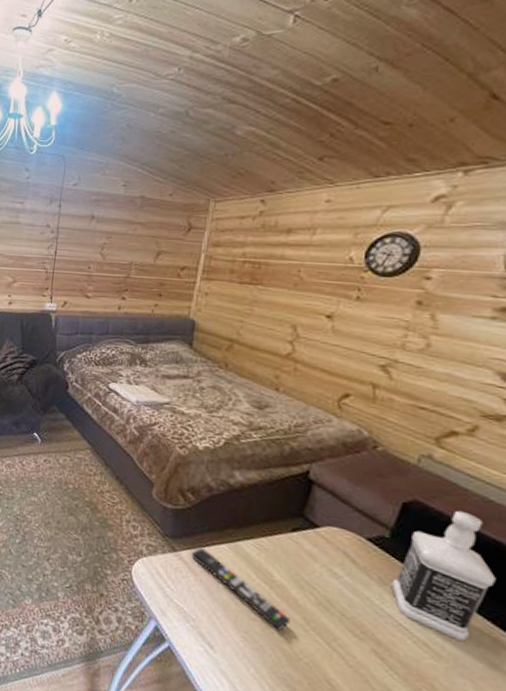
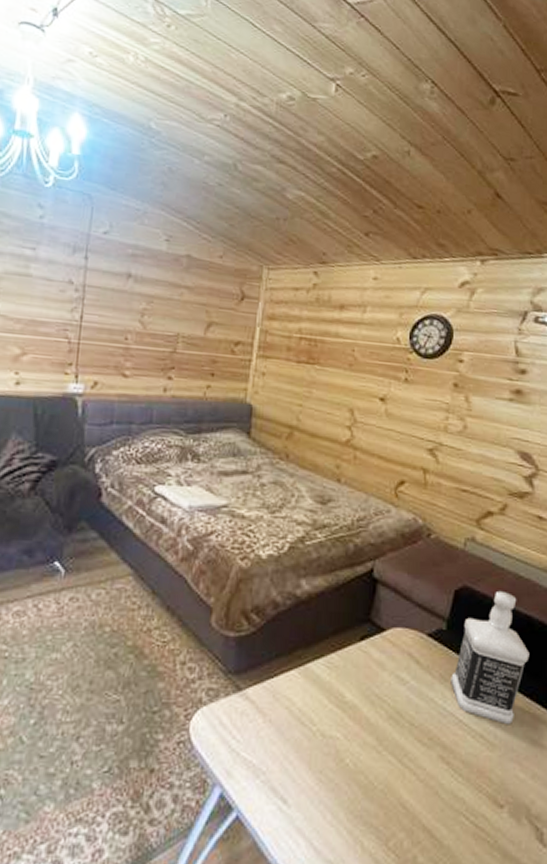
remote control: present [191,548,291,631] -> none [258,680,365,759]

